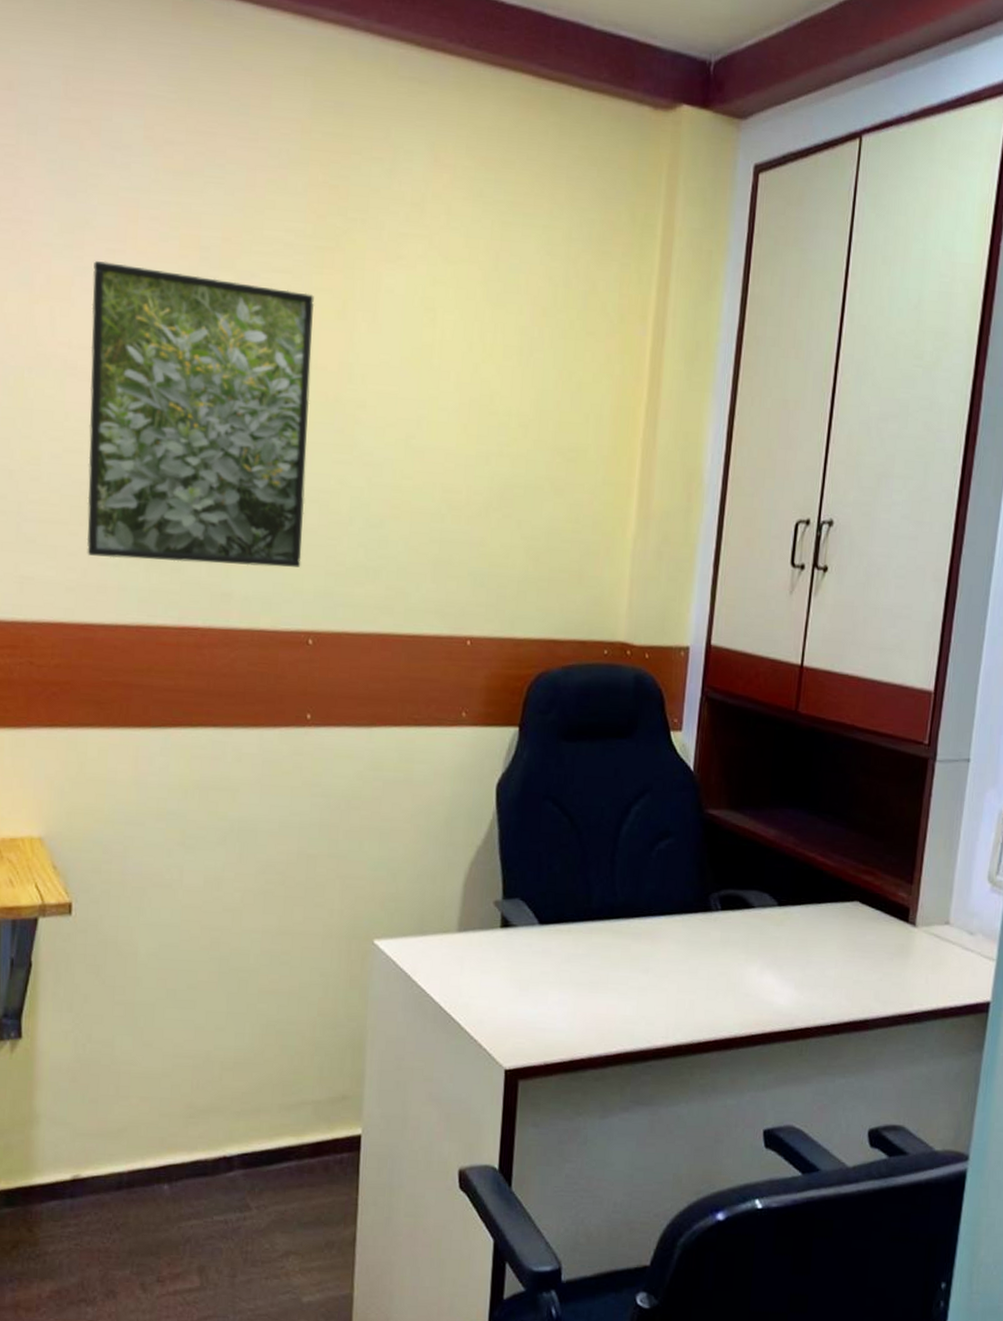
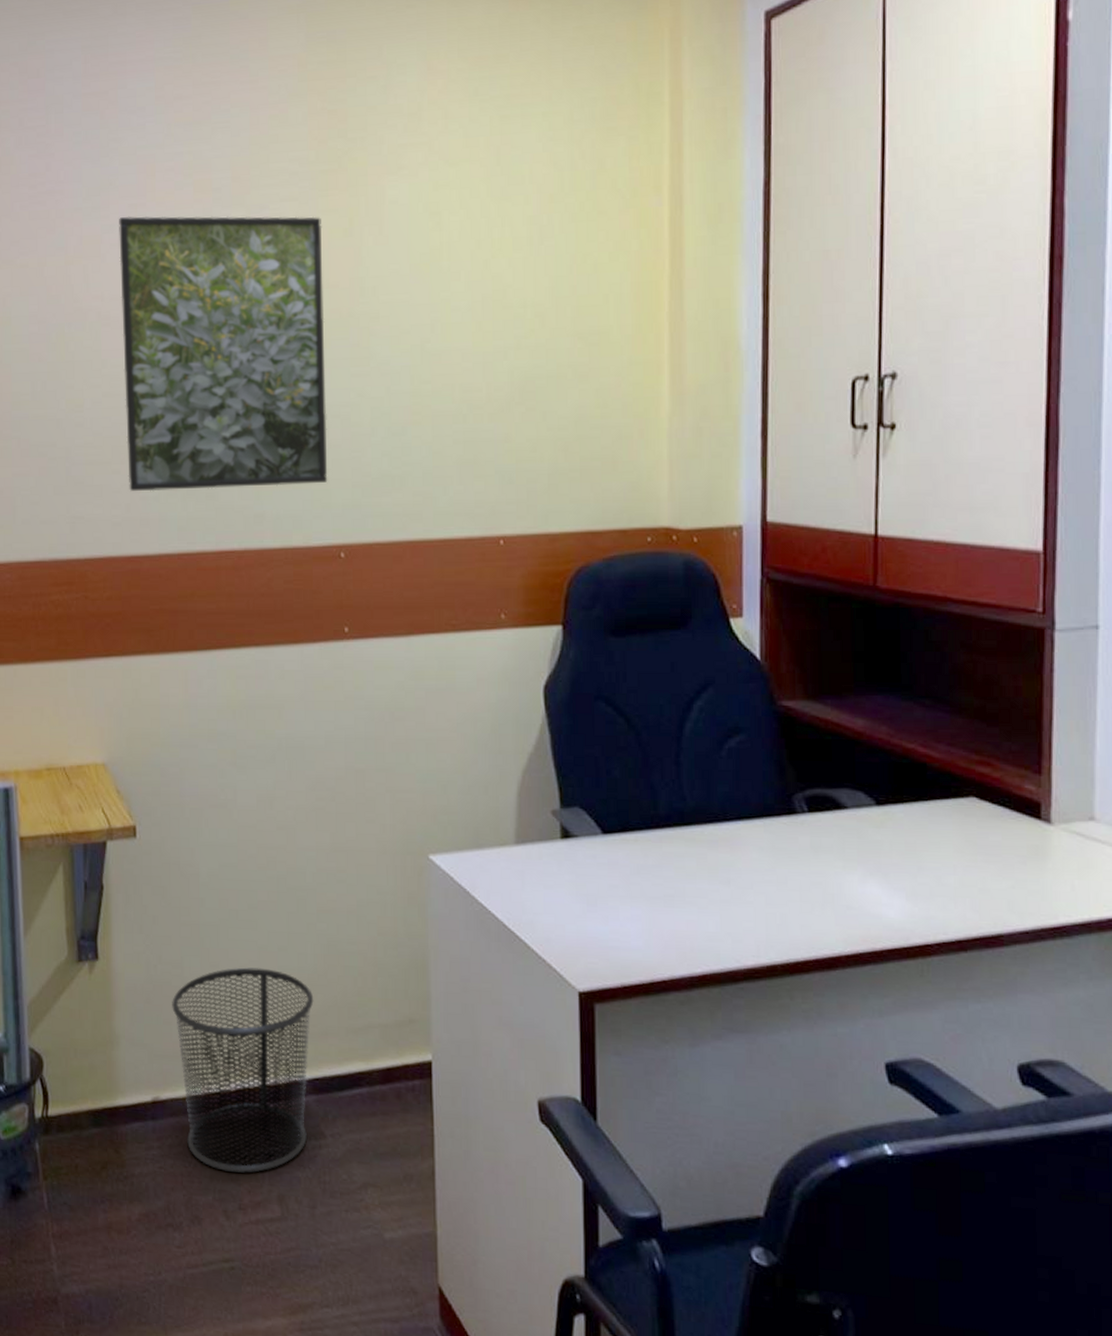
waste bin: none [99,1046,249,1247] -> present [172,967,314,1173]

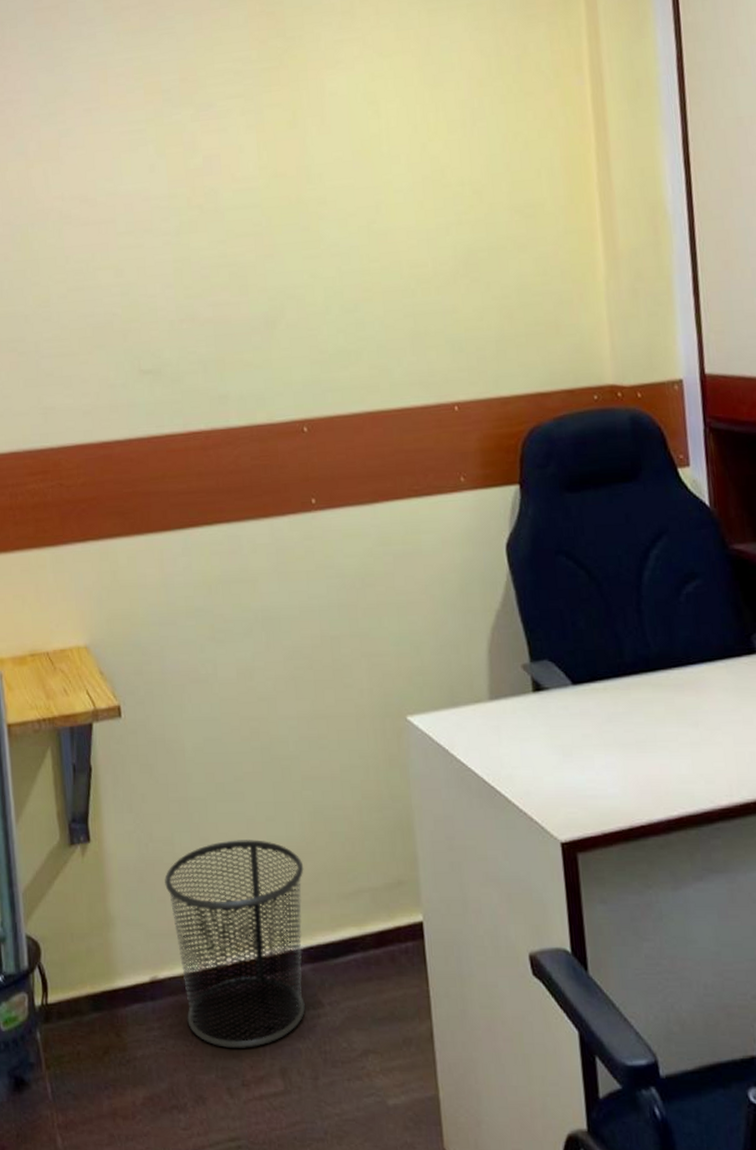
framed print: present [119,216,328,492] -> none [75,111,287,380]

